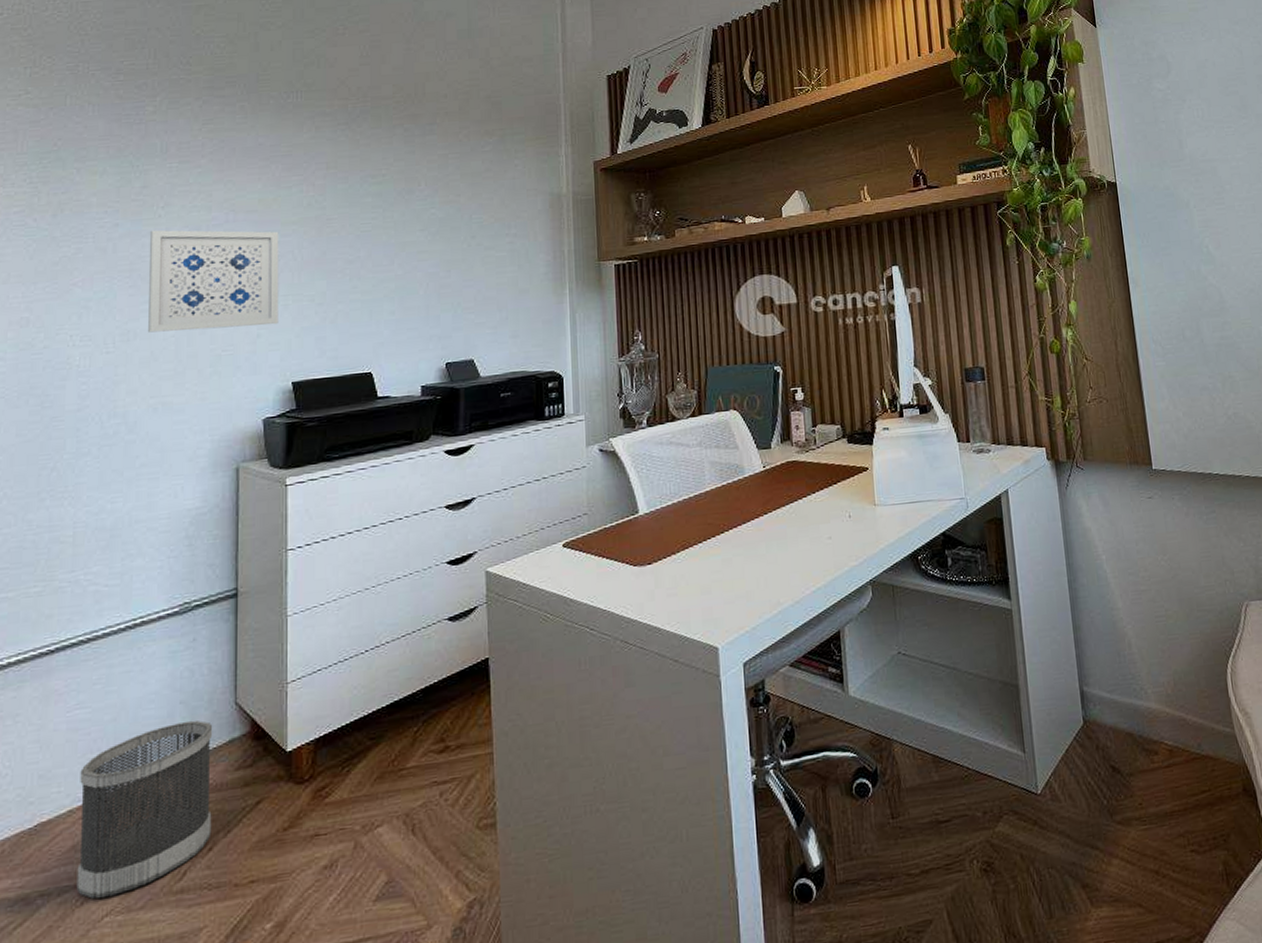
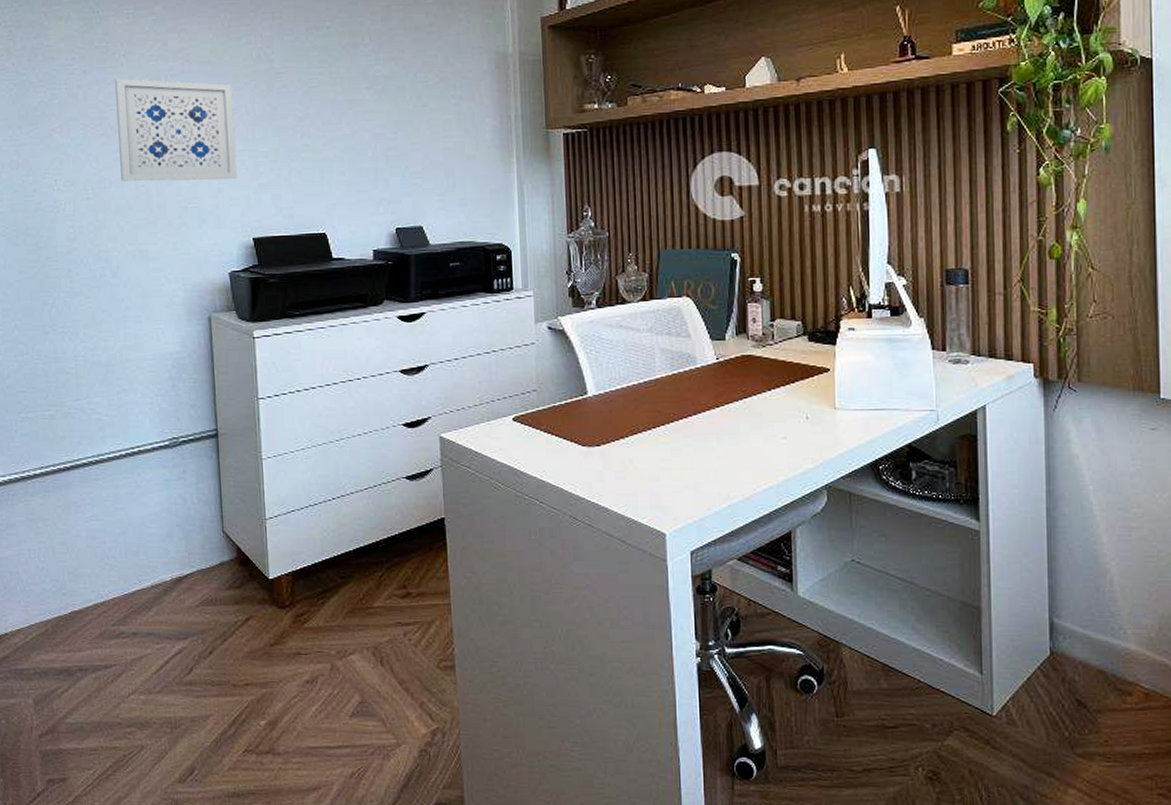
wastebasket: present [76,720,213,899] -> none [100,542,211,680]

